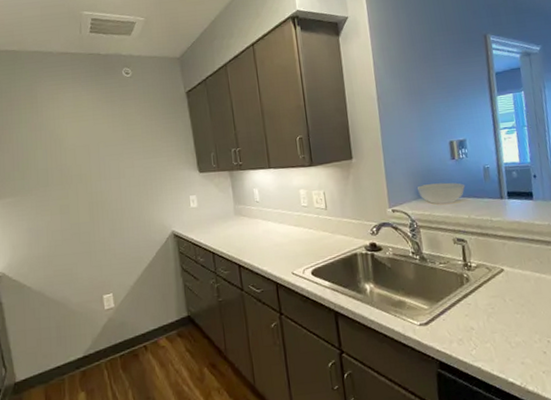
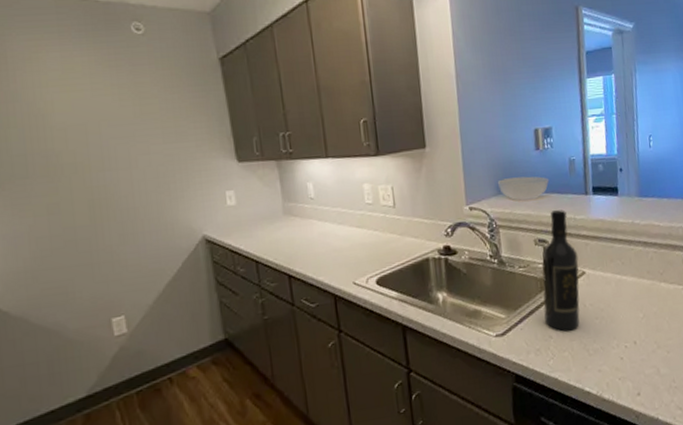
wine bottle: none [460,212,501,324] -> present [541,209,580,332]

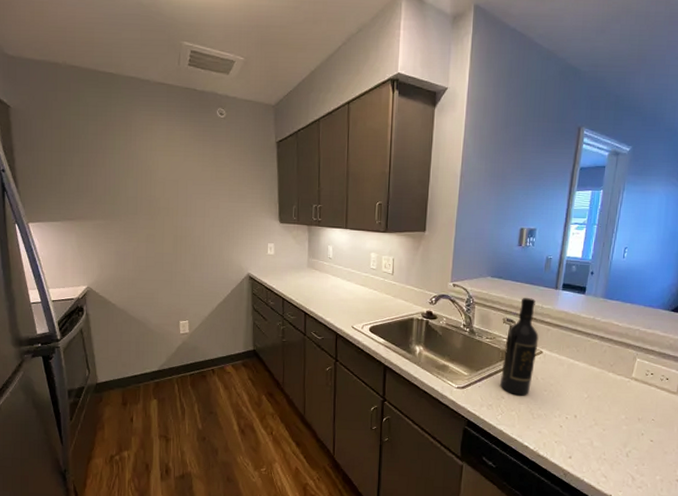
bowl: present [497,176,550,201] -> none [480,265,526,286]

